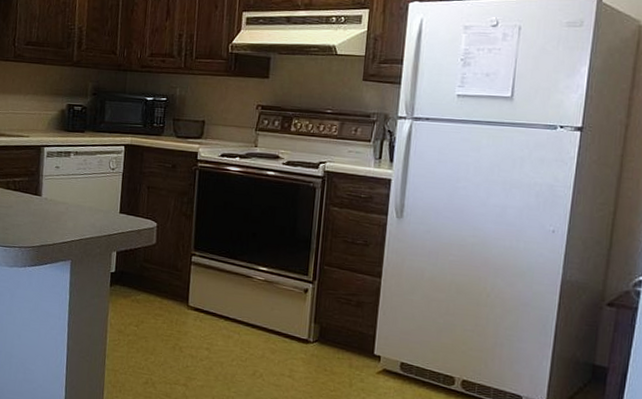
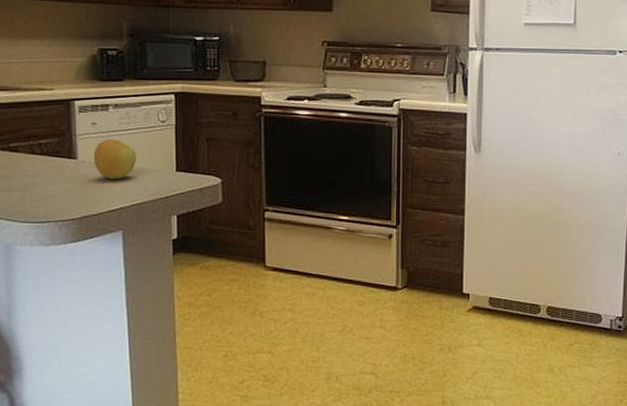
apple: none [54,181,89,216] -> present [93,139,137,180]

